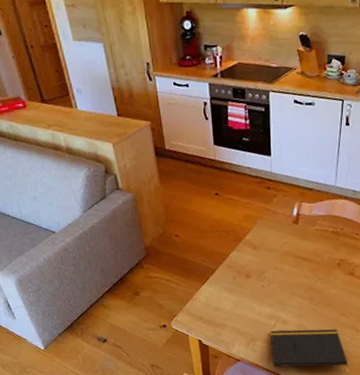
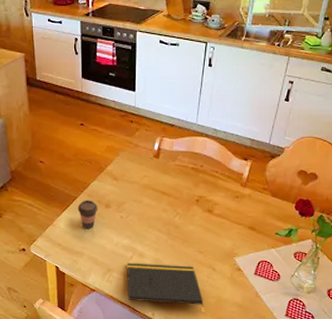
coffee cup: none [217,271,238,301] -> present [77,200,98,229]

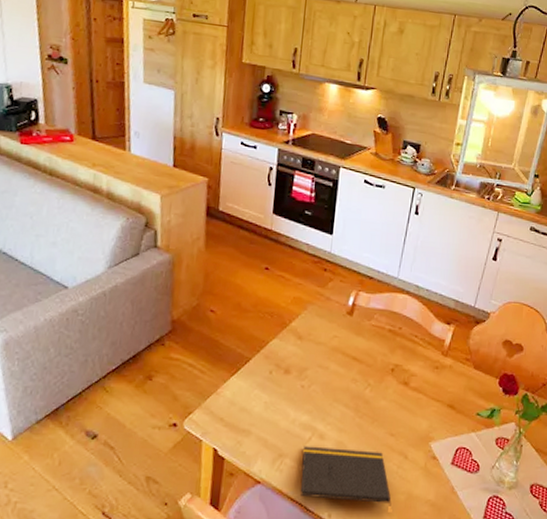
coffee cup: present [77,200,98,229] -> none [249,362,275,400]

